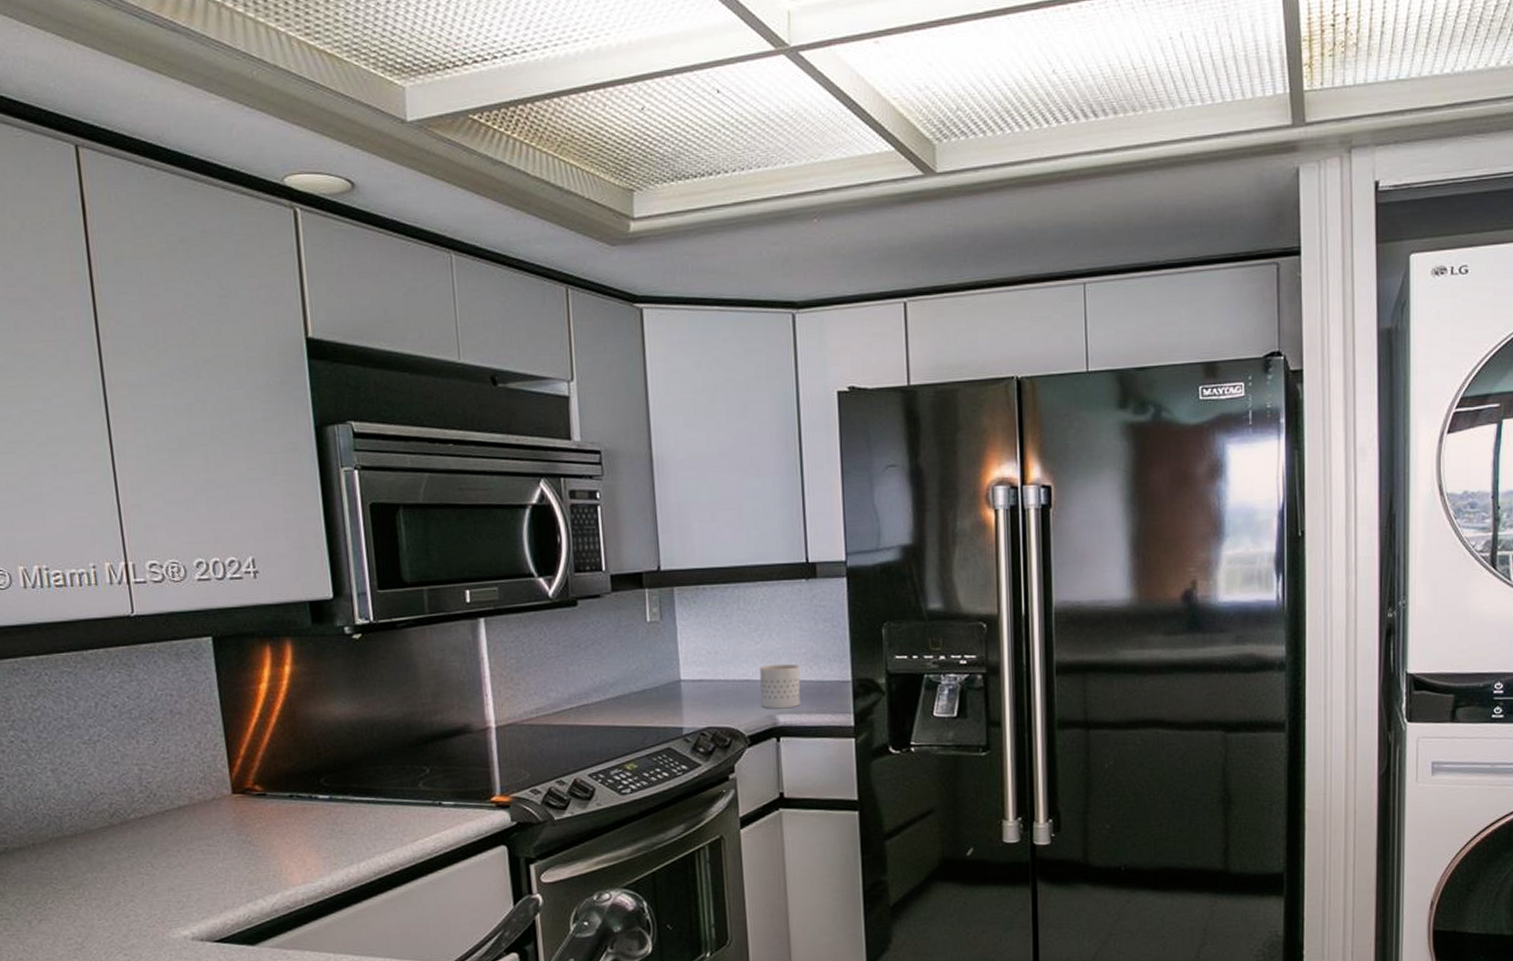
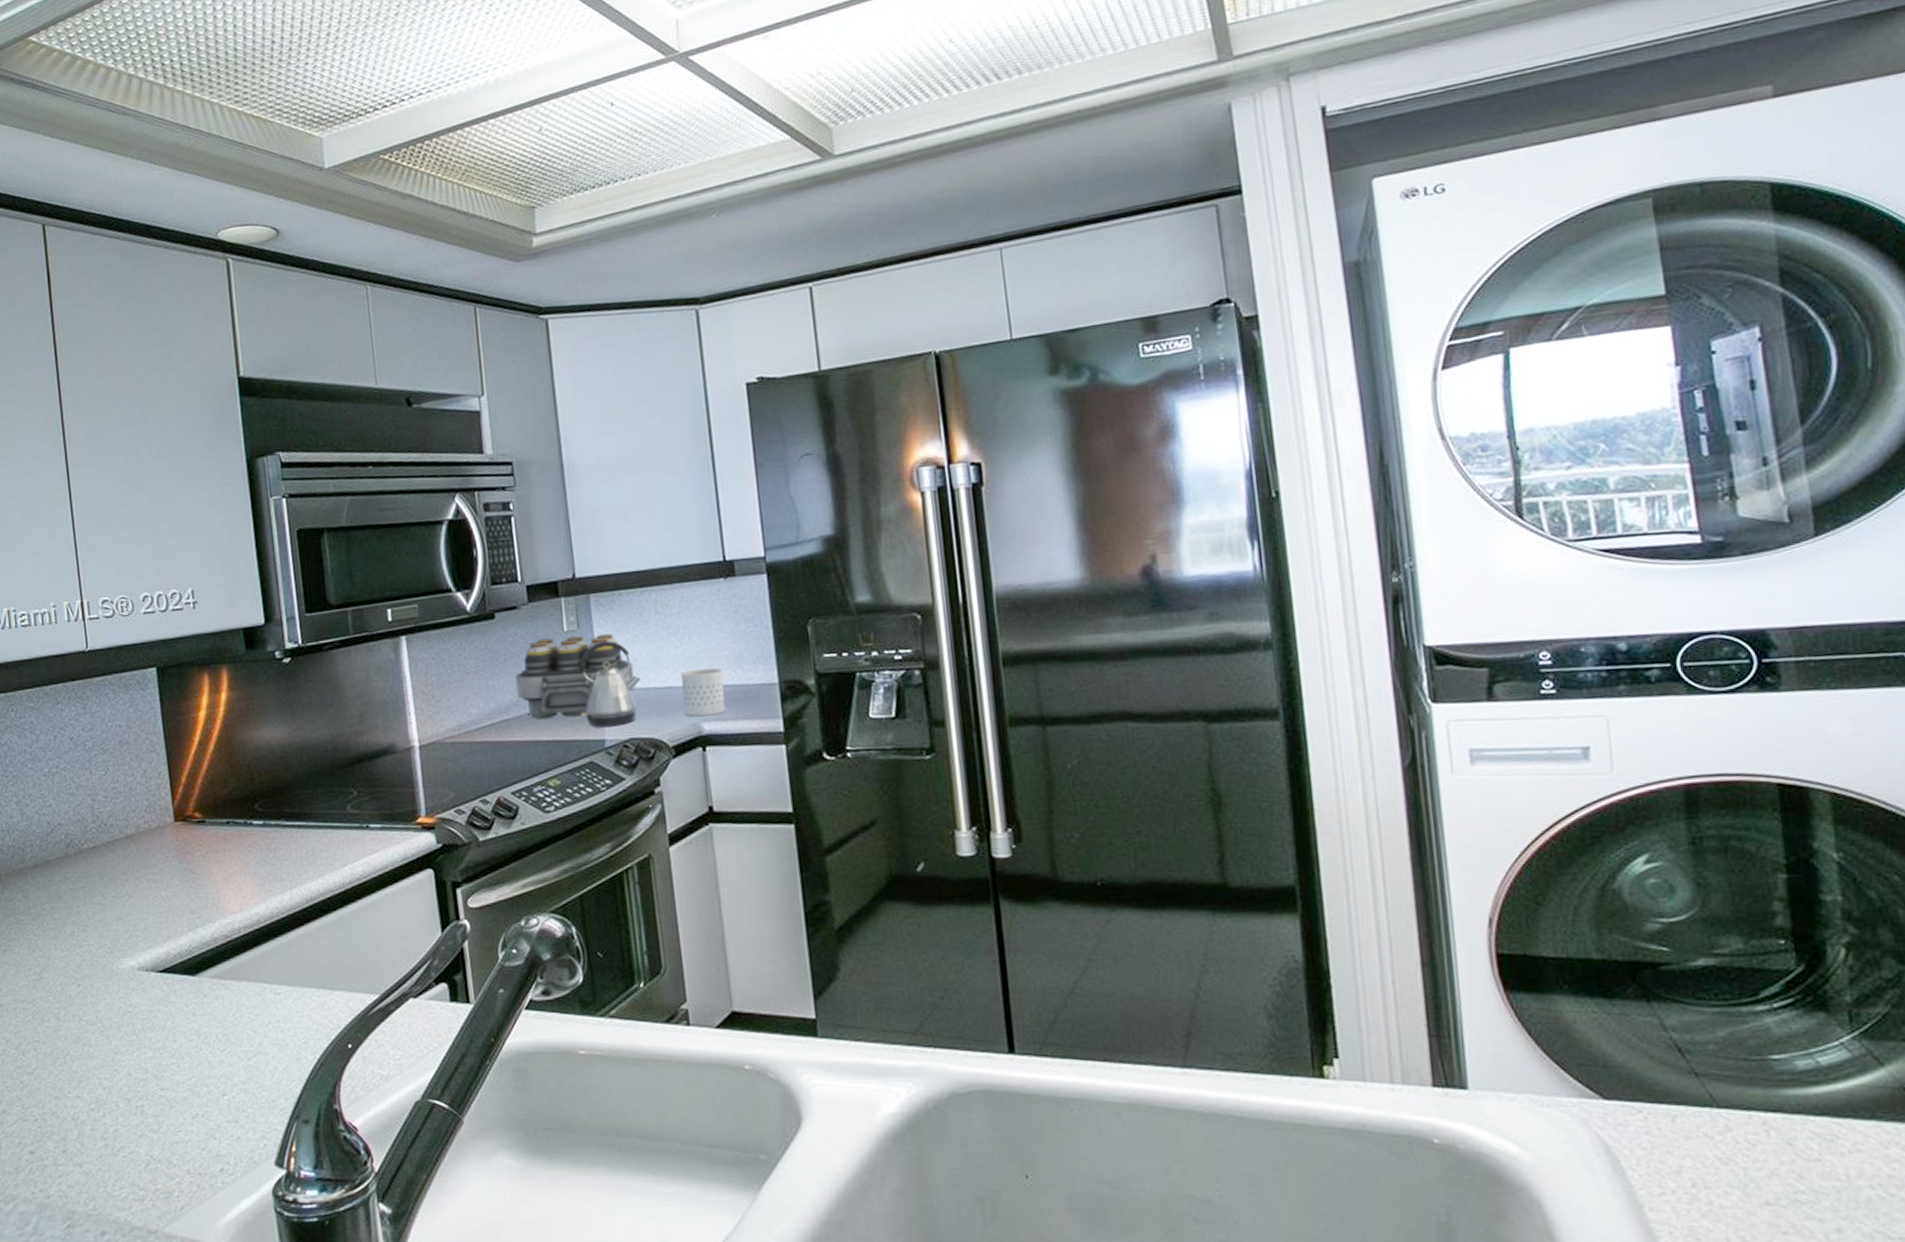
spice rack: none [596,626,714,705] -> present [515,633,634,719]
kettle: none [659,633,721,716] -> present [579,640,641,728]

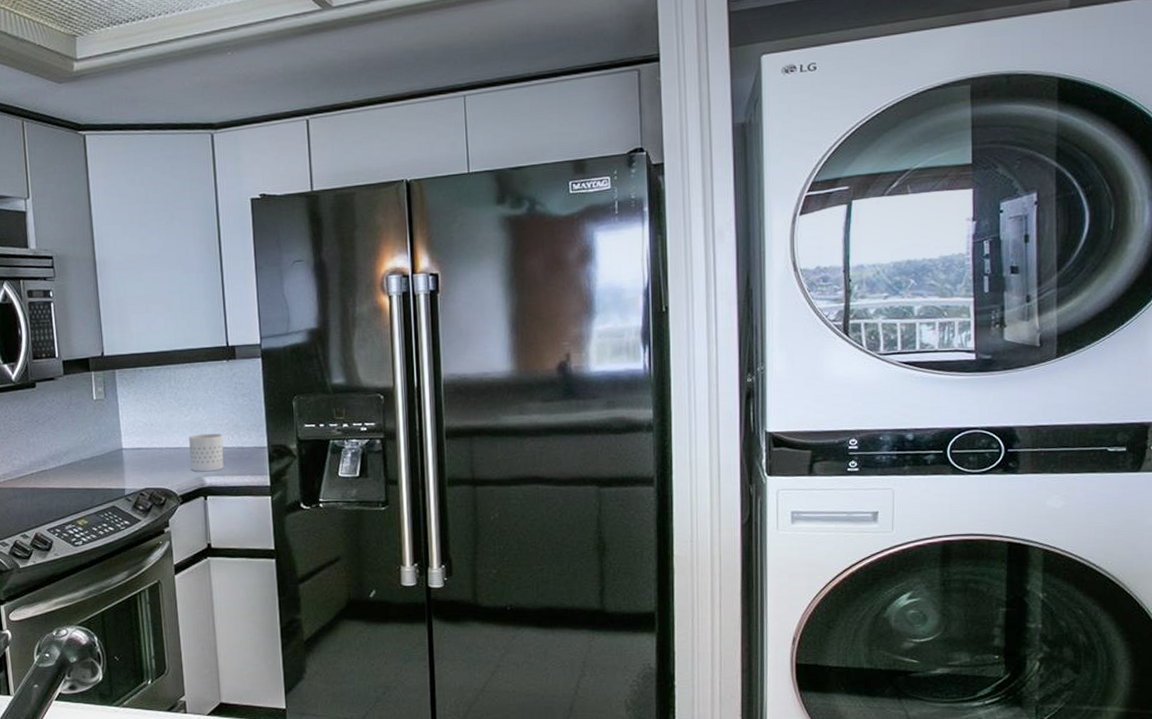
spice rack: present [515,633,634,719] -> none [52,403,150,471]
kettle: present [579,640,641,728] -> none [104,408,156,479]

